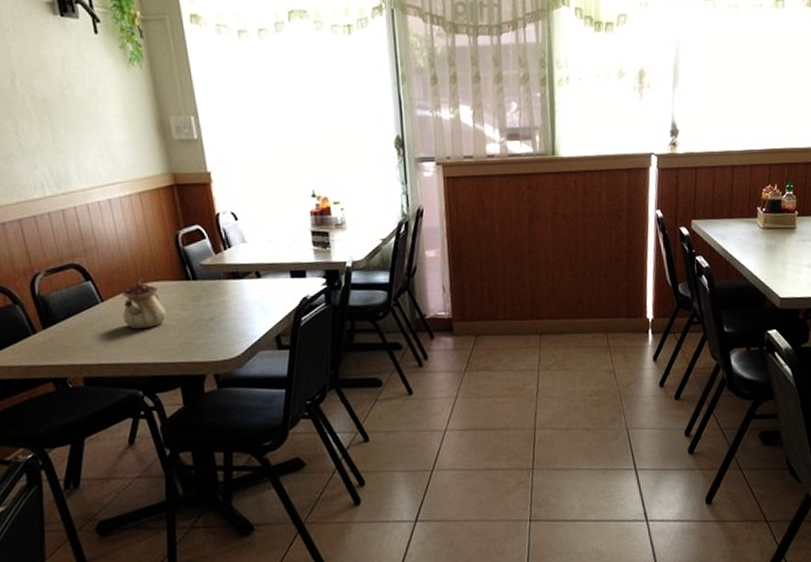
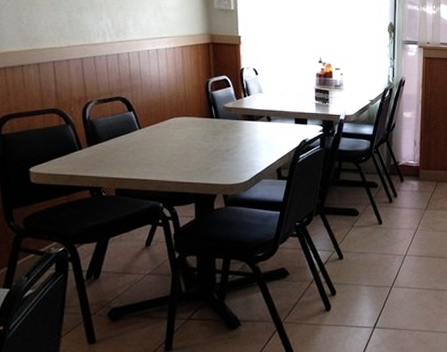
teapot: present [120,278,167,329] -> none [155,113,191,153]

